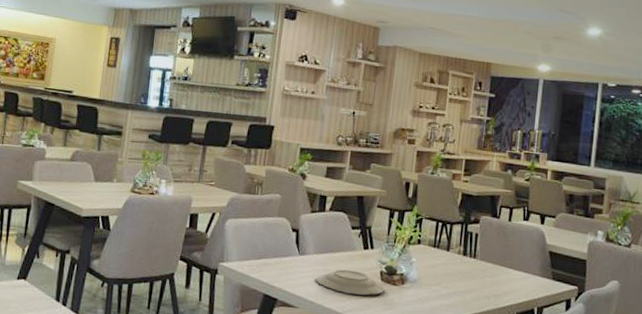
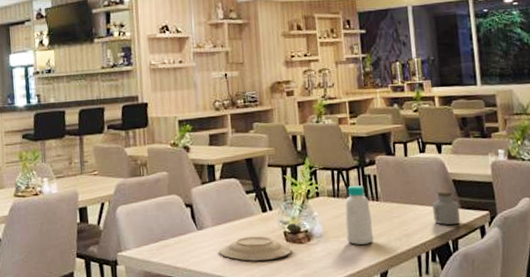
bottle: none [438,239,467,297] -> present [345,185,374,245]
jar: none [524,259,550,294] -> present [432,190,460,225]

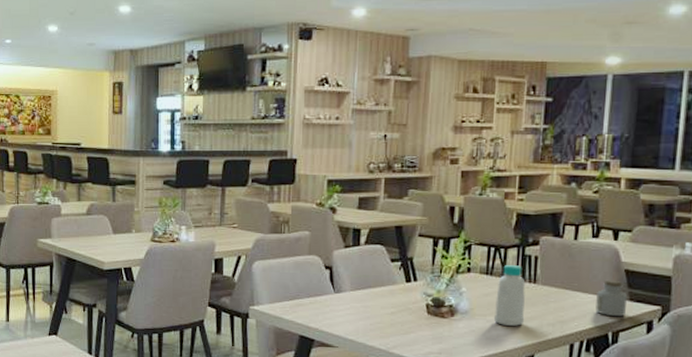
plate: present [219,236,292,261] -> none [355,305,433,330]

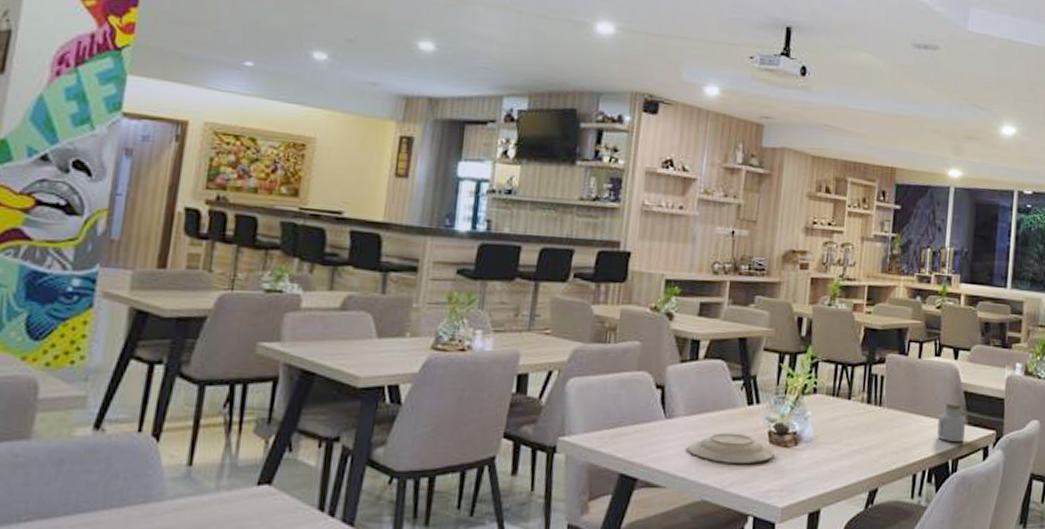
plate: none [355,305,433,330] -> present [687,433,775,463]
bottle: present [493,264,526,326] -> none [838,384,872,455]

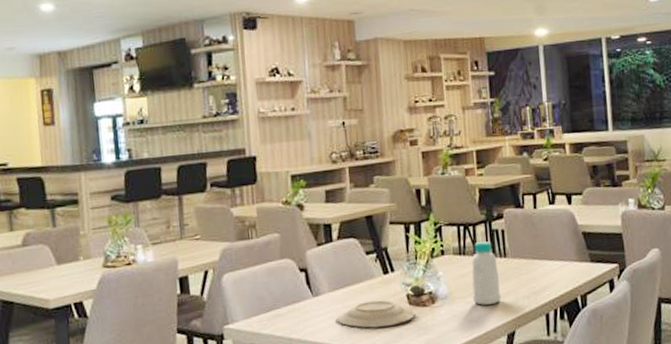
bottle: none [838,384,872,455] -> present [471,241,502,305]
jar: present [937,402,965,443] -> none [561,243,589,280]

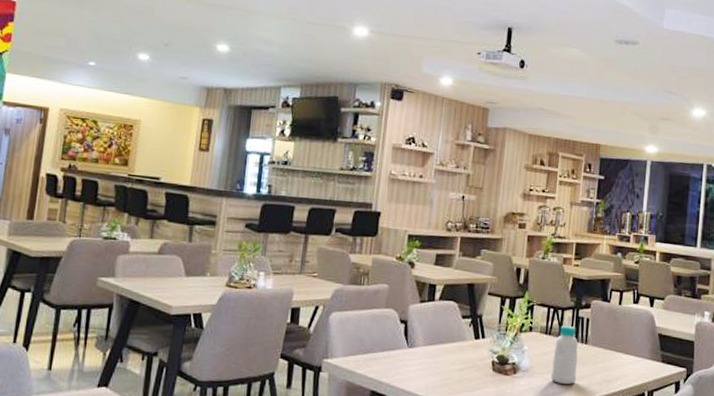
plate: present [337,300,416,328] -> none [425,361,497,387]

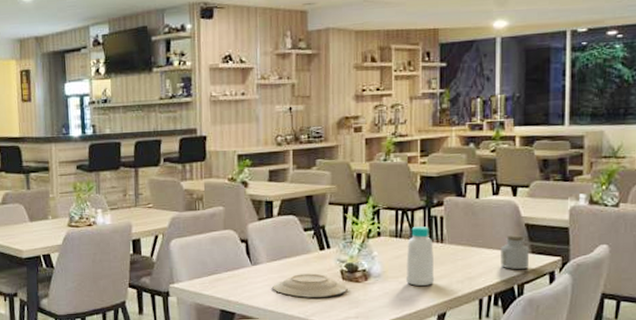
plate: none [425,361,497,387] -> present [272,273,348,298]
jar: none [635,342,660,377] -> present [501,234,529,270]

